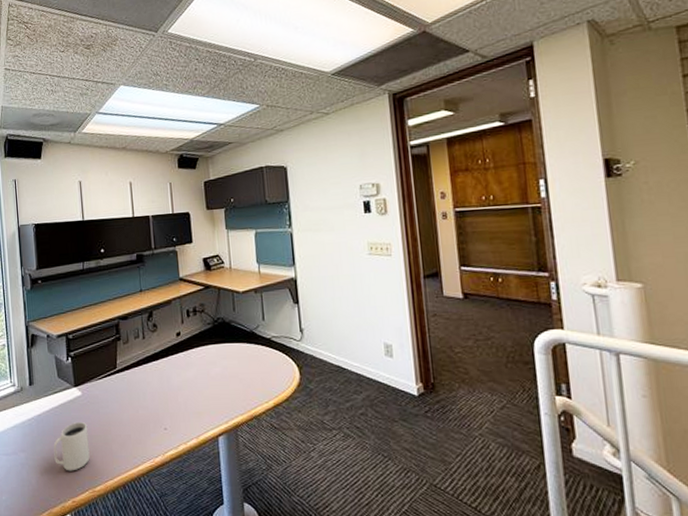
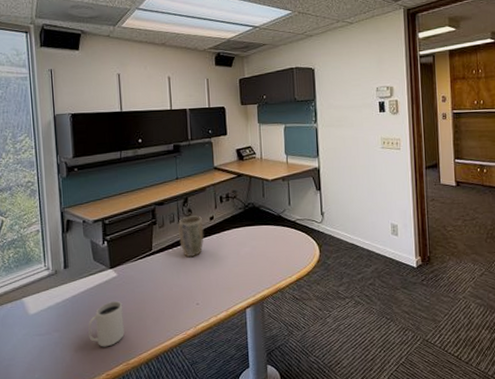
plant pot: none [143,331,171,377] -> present [178,215,204,258]

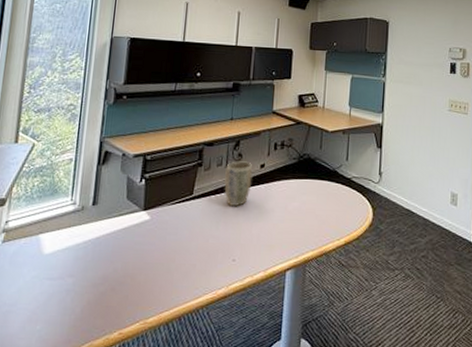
mug: present [88,301,125,347] -> none [106,248,151,301]

